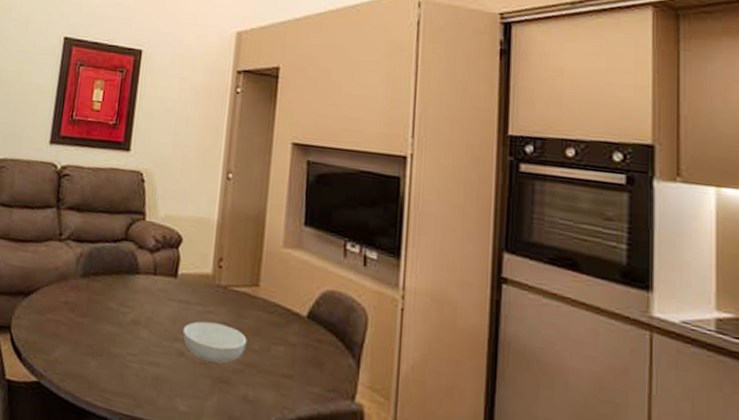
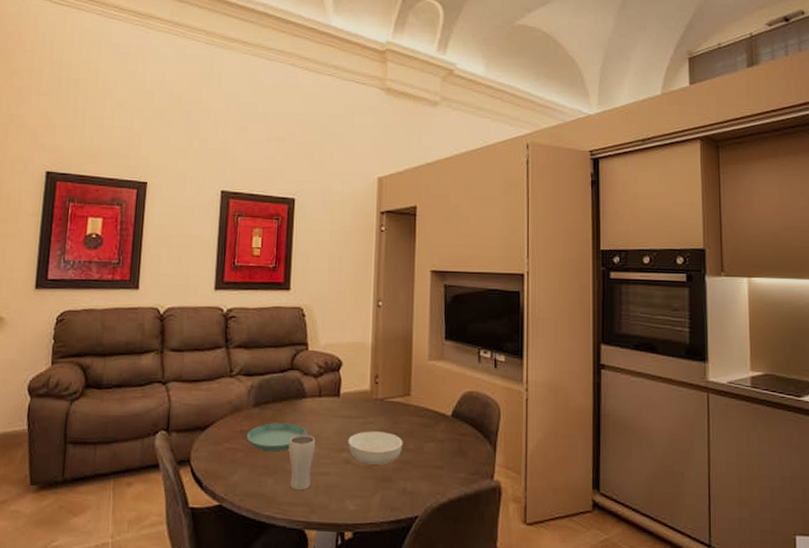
saucer: none [71,297,138,332] -> present [246,423,307,452]
drinking glass: none [114,314,147,380] -> present [288,434,316,491]

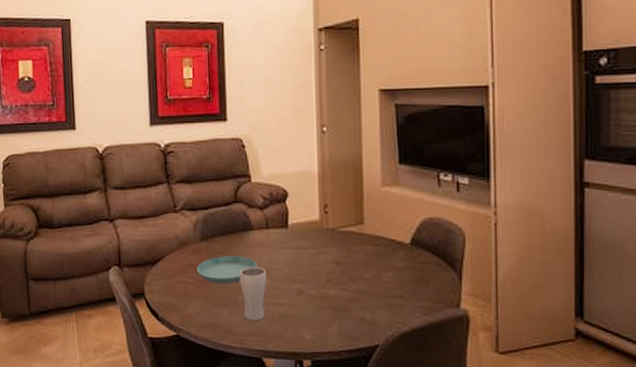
serving bowl: present [348,431,403,465] -> none [300,261,359,295]

